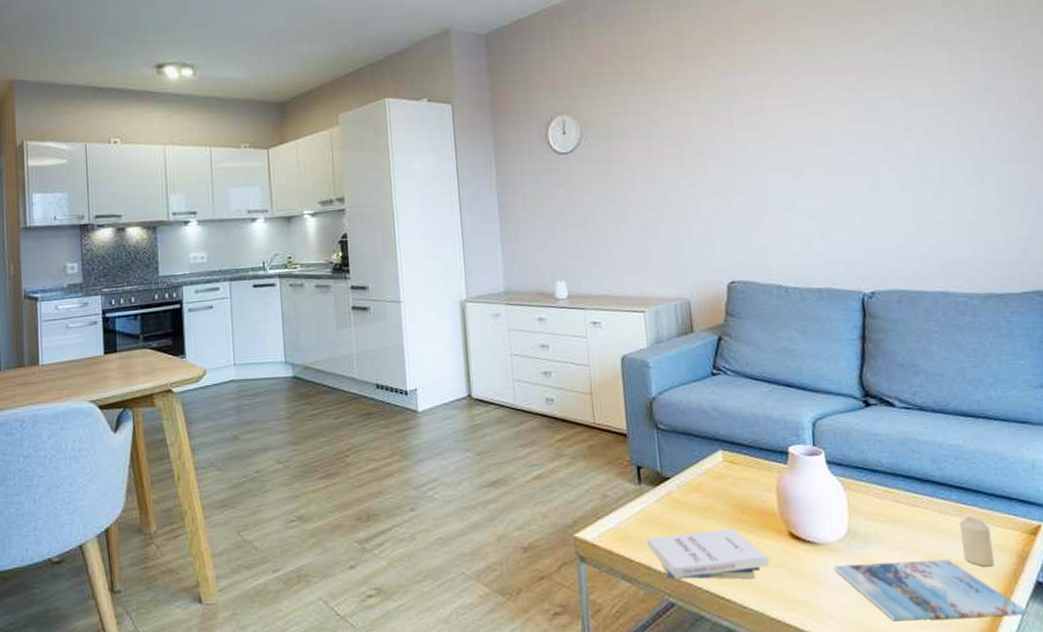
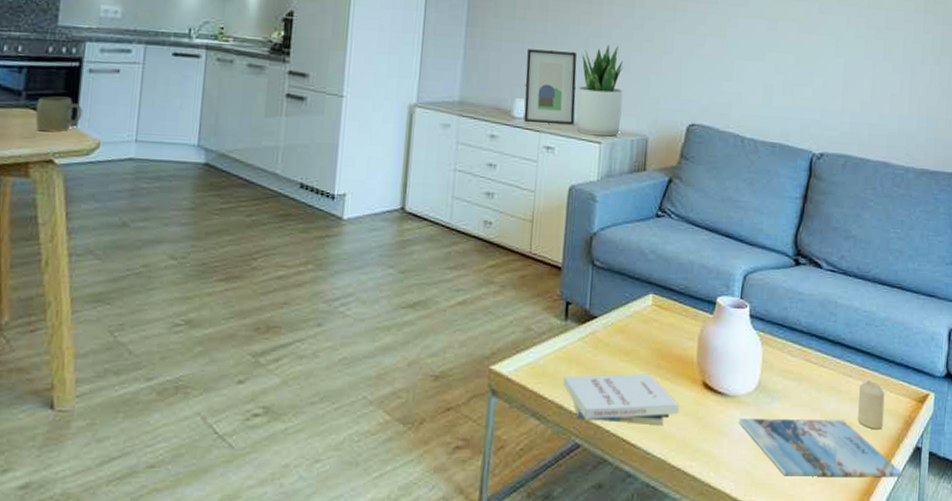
mug: none [152,335,189,367] -> present [35,96,83,132]
picture frame: none [560,230,617,303] -> present [523,49,577,126]
planter: none [612,218,661,306] -> present [576,44,624,137]

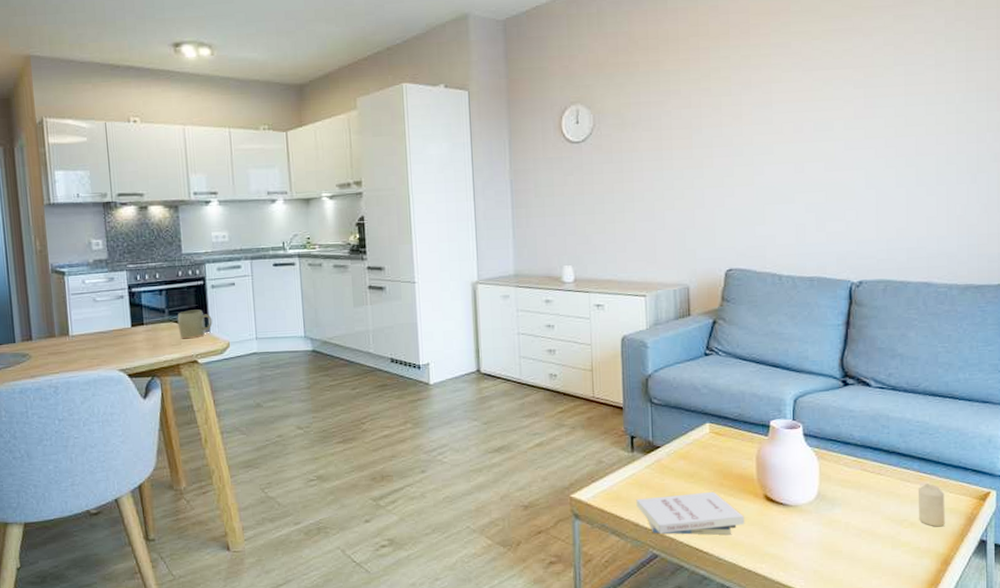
picture frame: present [523,49,577,126] -> none [569,217,620,286]
planter: present [576,44,624,137] -> none [619,207,662,290]
magazine: present [738,419,903,477] -> none [801,520,969,572]

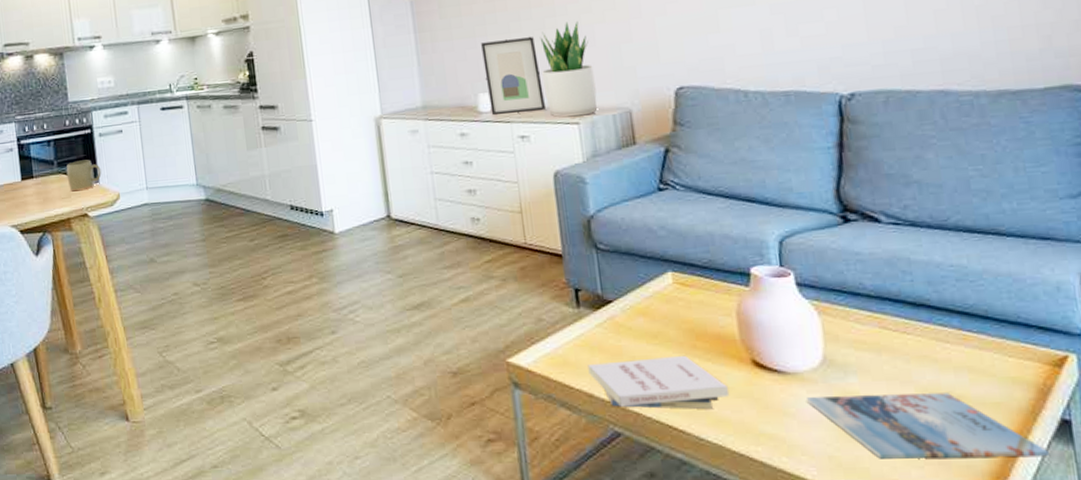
picture frame: none [569,217,620,286] -> present [481,36,547,116]
planter: none [619,207,662,290] -> present [539,21,597,118]
magazine: none [801,520,969,572] -> present [805,393,1049,459]
candle: present [917,484,945,527] -> none [961,345,1007,402]

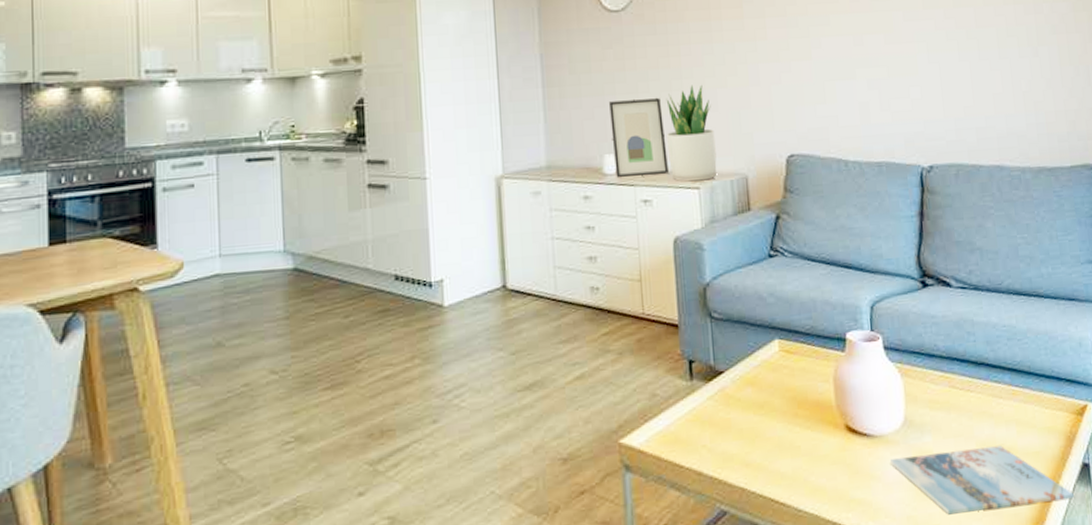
mug: present [66,159,102,192] -> none [113,220,162,260]
books: present [588,355,730,410] -> none [698,424,826,484]

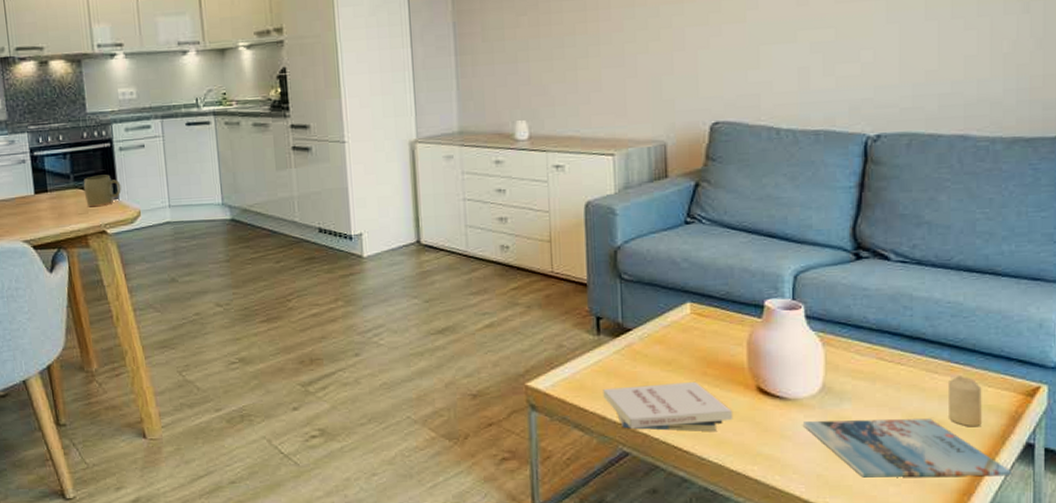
mug: none [113,220,162,260] -> present [83,174,122,207]
picture frame: present [609,97,670,178] -> none [523,64,583,144]
planter: present [666,85,717,182] -> none [582,51,634,149]
books: none [698,424,826,484] -> present [603,381,734,432]
candle: none [1011,399,1044,451] -> present [947,376,982,427]

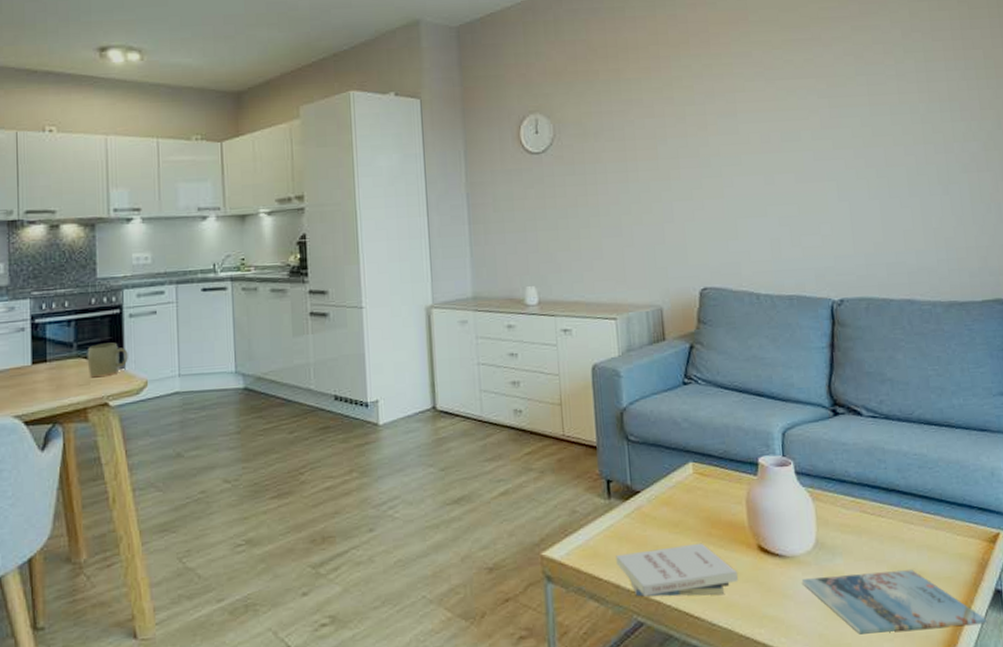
candle: present [947,376,982,427] -> none [922,525,956,576]

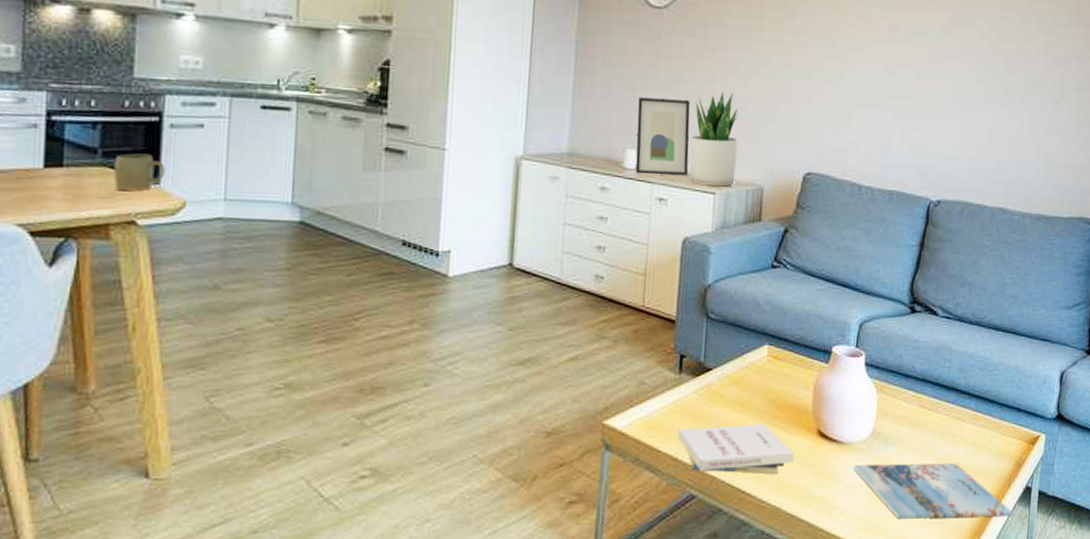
picture frame: none [531,233,588,309] -> present [635,97,690,176]
planter: none [584,222,633,313] -> present [689,92,739,187]

